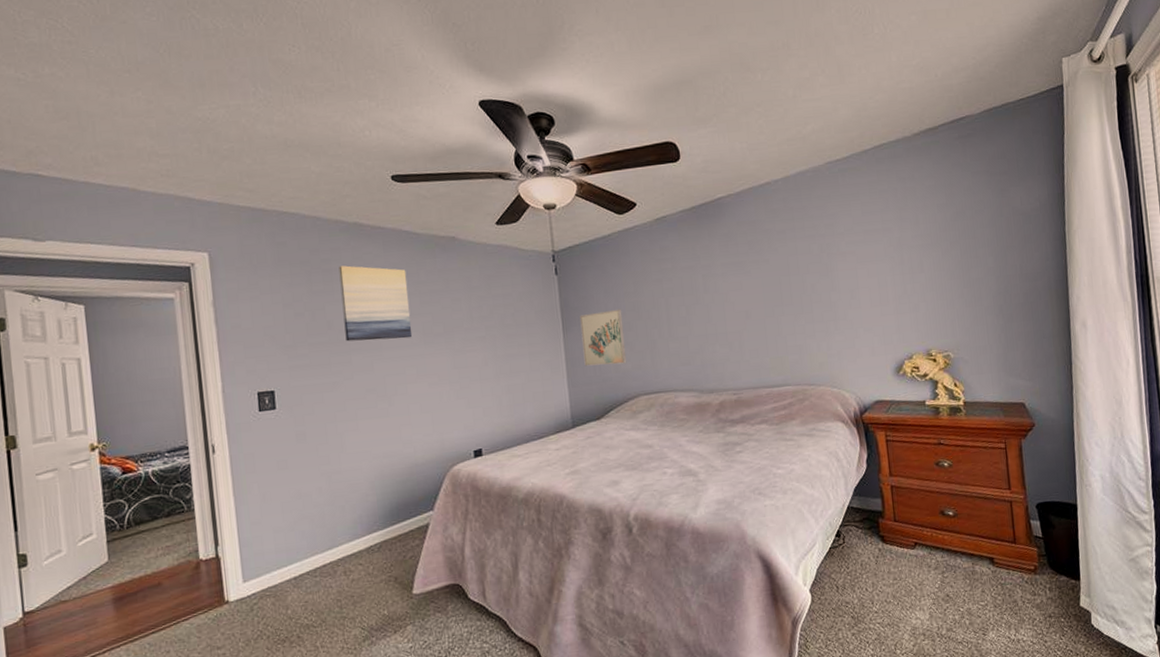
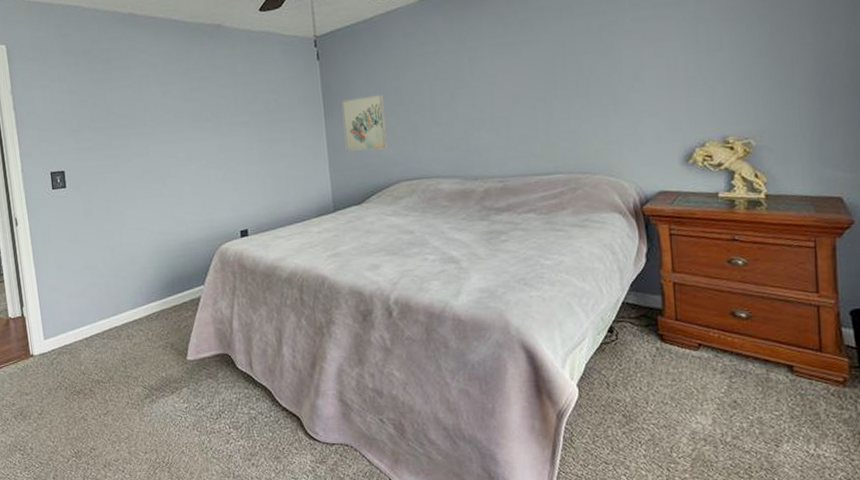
wall art: present [338,265,413,342] -> none [116,54,183,126]

